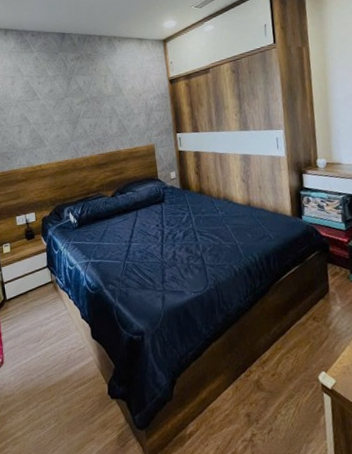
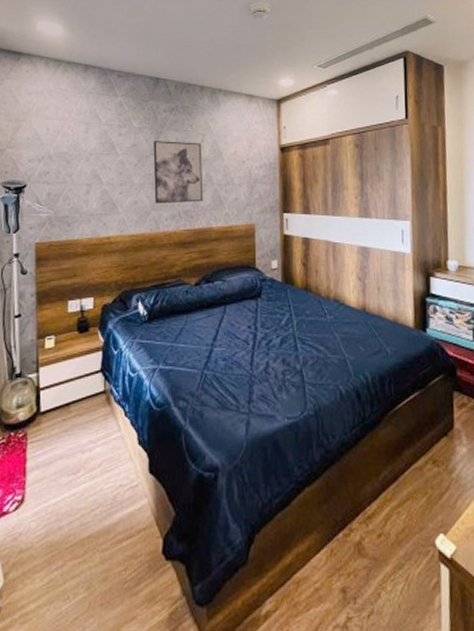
wall art: none [66,83,111,136] -> present [153,141,204,204]

